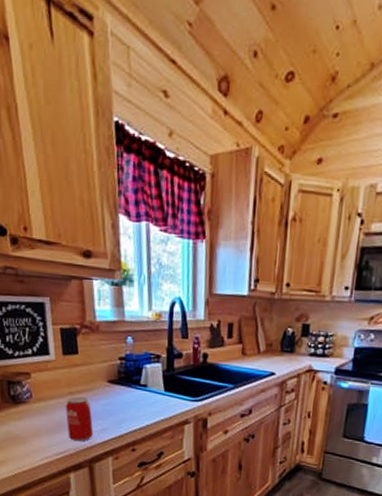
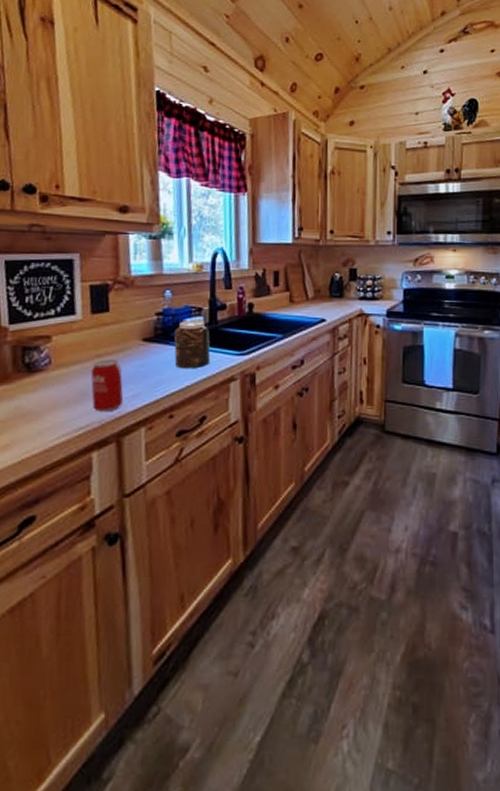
jar: none [135,366,168,411] -> present [174,320,211,369]

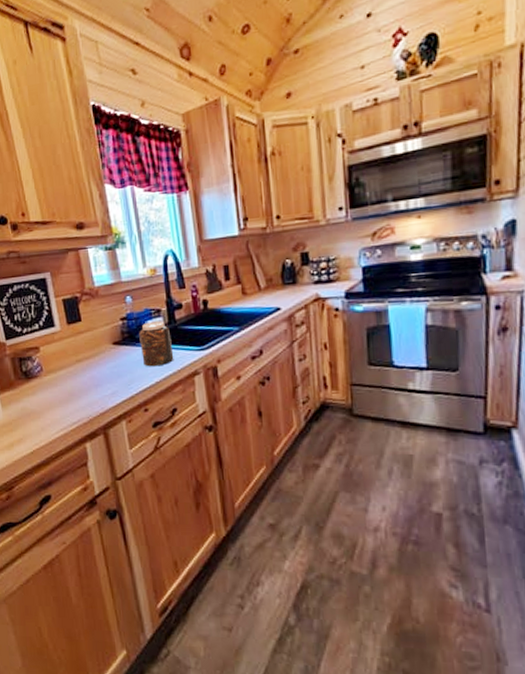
beverage can: present [90,360,124,412] -> none [74,363,105,409]

